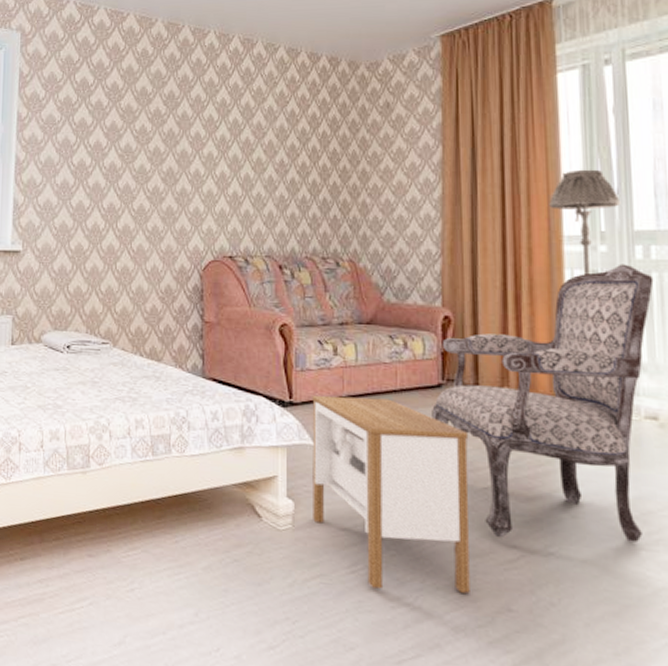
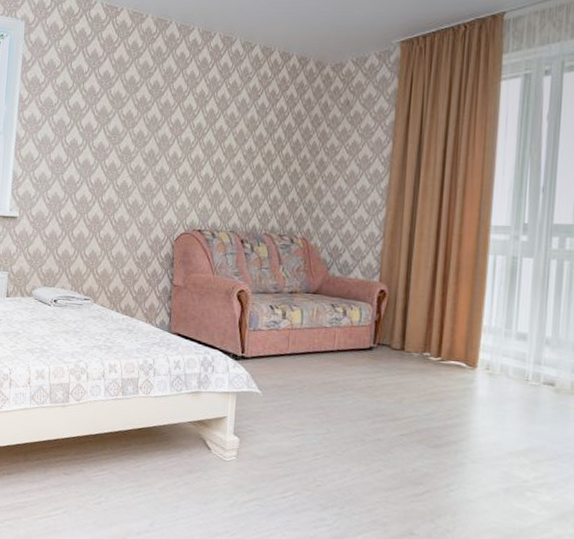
nightstand: present [312,395,470,594] -> none [254,352,392,519]
armchair: present [432,264,654,542] -> none [362,252,565,485]
floor lamp: present [549,169,621,275] -> none [481,168,545,261]

